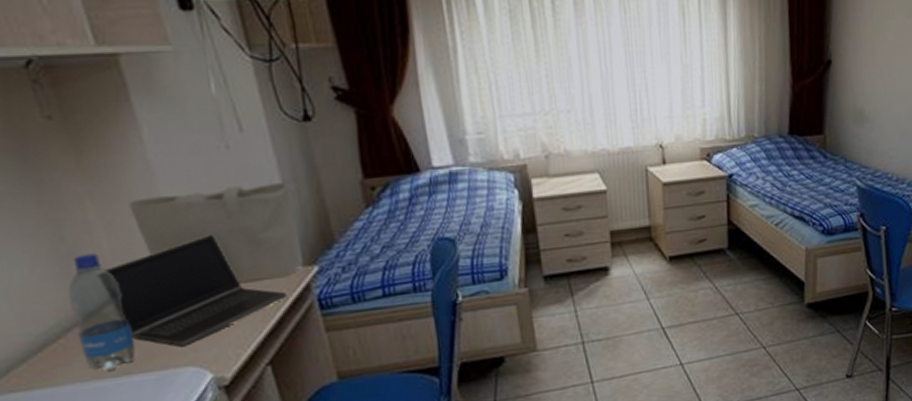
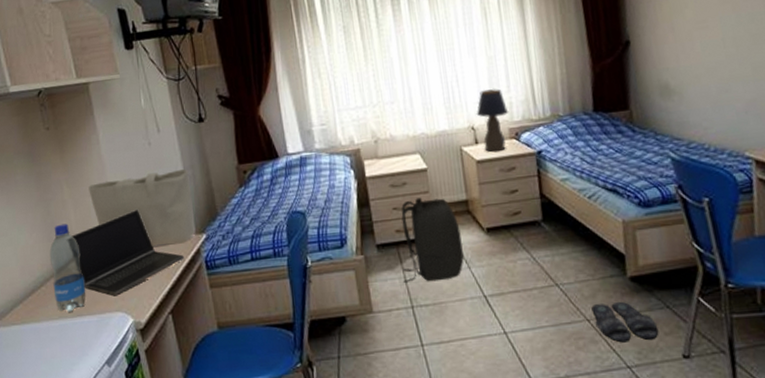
backpack: none [574,223,643,317] -> present [401,197,464,283]
table lamp: none [665,103,702,174] -> present [476,89,509,153]
slippers: none [768,327,828,367] -> present [591,301,659,343]

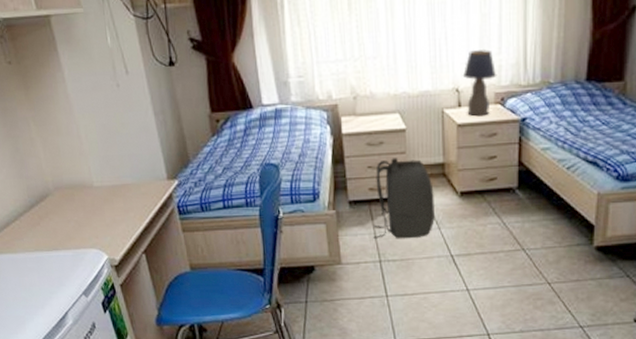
bottle: present [49,223,86,313] -> none [21,161,61,246]
laptop computer: present [71,209,184,297] -> none [42,151,157,234]
tote bag: present [88,169,196,246] -> none [56,114,167,189]
slippers: present [591,301,659,343] -> none [554,268,615,305]

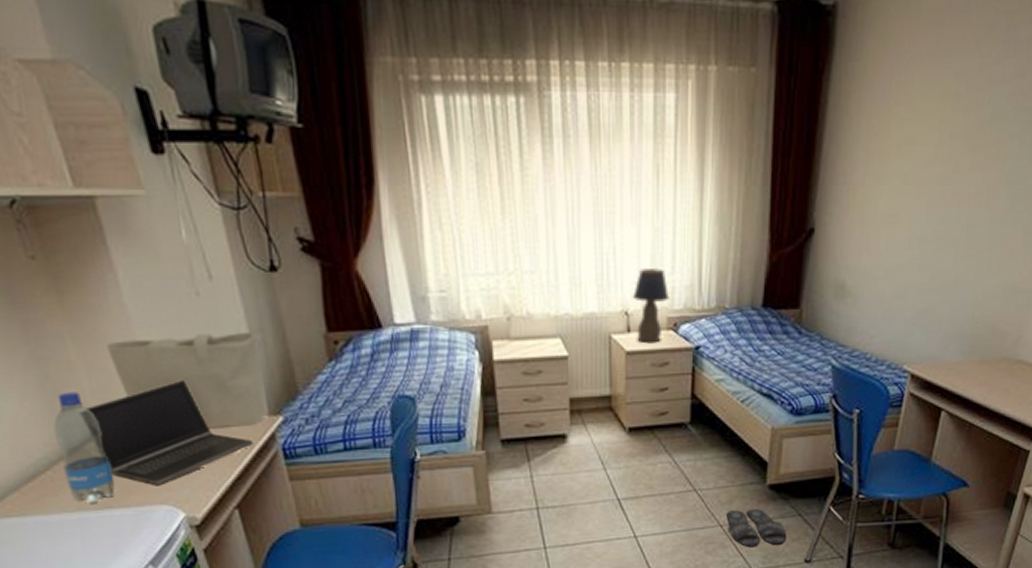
bottle: none [21,161,61,246] -> present [53,392,116,504]
laptop computer: none [42,151,157,234] -> present [86,379,254,486]
tote bag: none [56,114,167,189] -> present [107,333,268,428]
backpack: present [373,158,435,239] -> none [530,389,600,483]
slippers: none [554,268,615,305] -> present [726,508,787,548]

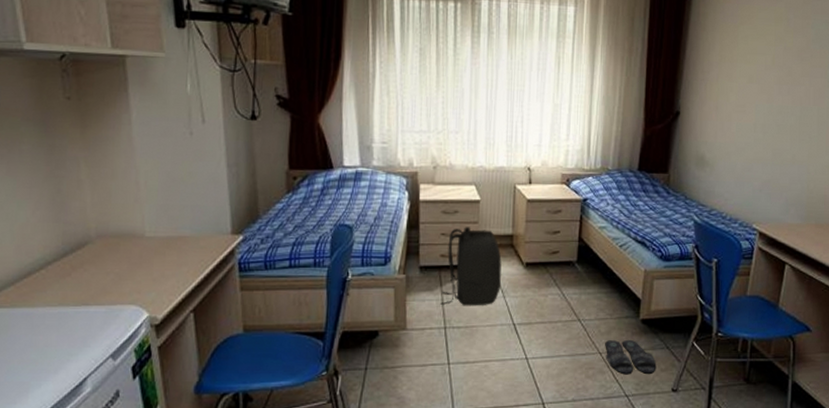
bottle: present [53,392,116,504] -> none [54,205,96,300]
laptop computer: present [86,379,254,486] -> none [85,200,216,288]
tote bag: present [107,333,268,428] -> none [112,165,233,242]
backpack: none [530,389,600,483] -> present [440,227,502,306]
table lamp: present [632,269,670,344] -> none [534,135,565,194]

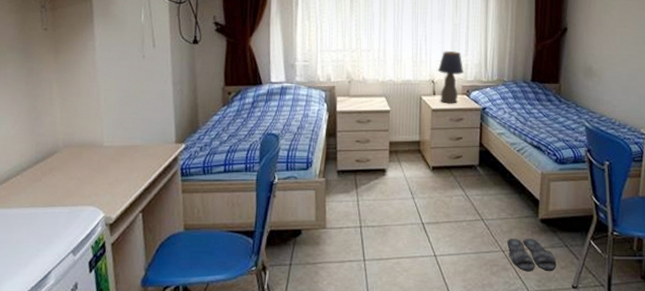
backpack: present [440,227,502,306] -> none [356,134,410,207]
table lamp: none [534,135,565,194] -> present [437,51,464,104]

